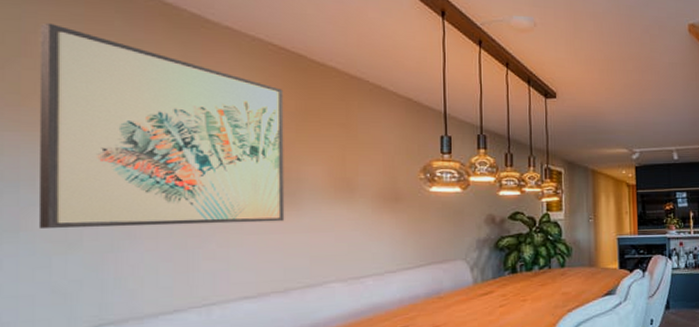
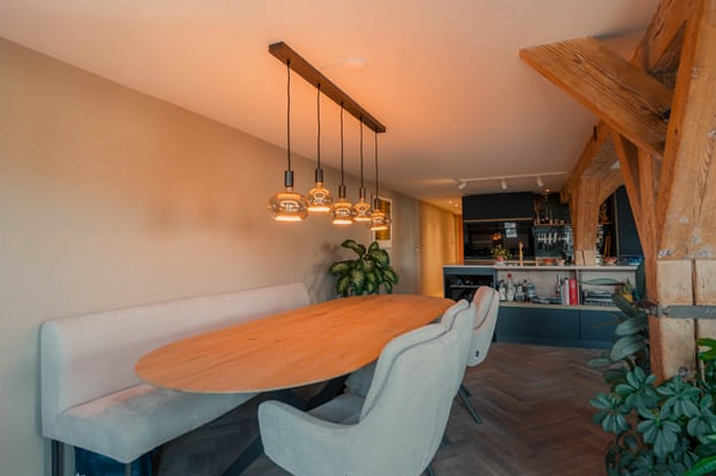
wall art: present [38,22,285,229] -> none [16,96,168,247]

